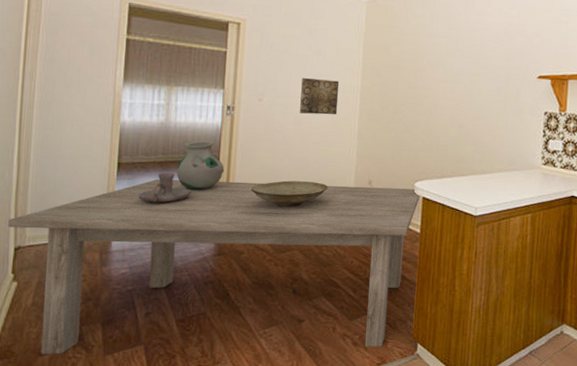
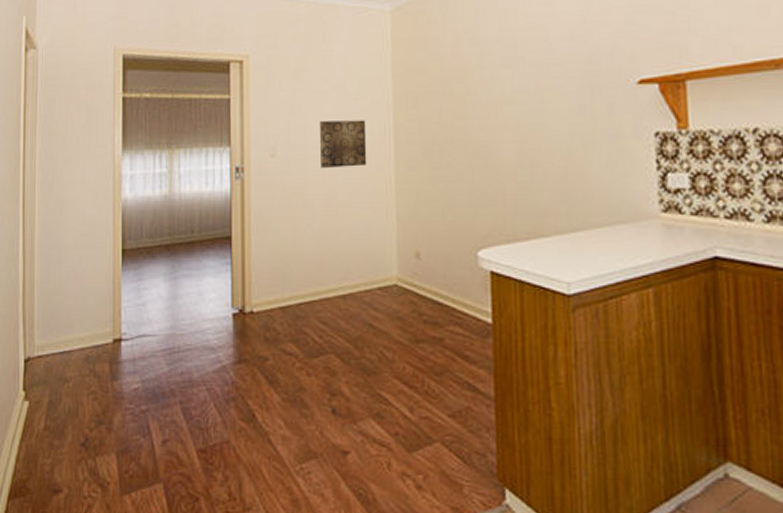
dining table: present [7,179,421,354] -> none [16,261,488,493]
candle holder: present [138,172,191,203] -> none [146,257,203,298]
vase: present [176,139,225,190] -> none [185,212,239,278]
decorative bowl: present [251,180,328,207] -> none [271,259,364,294]

